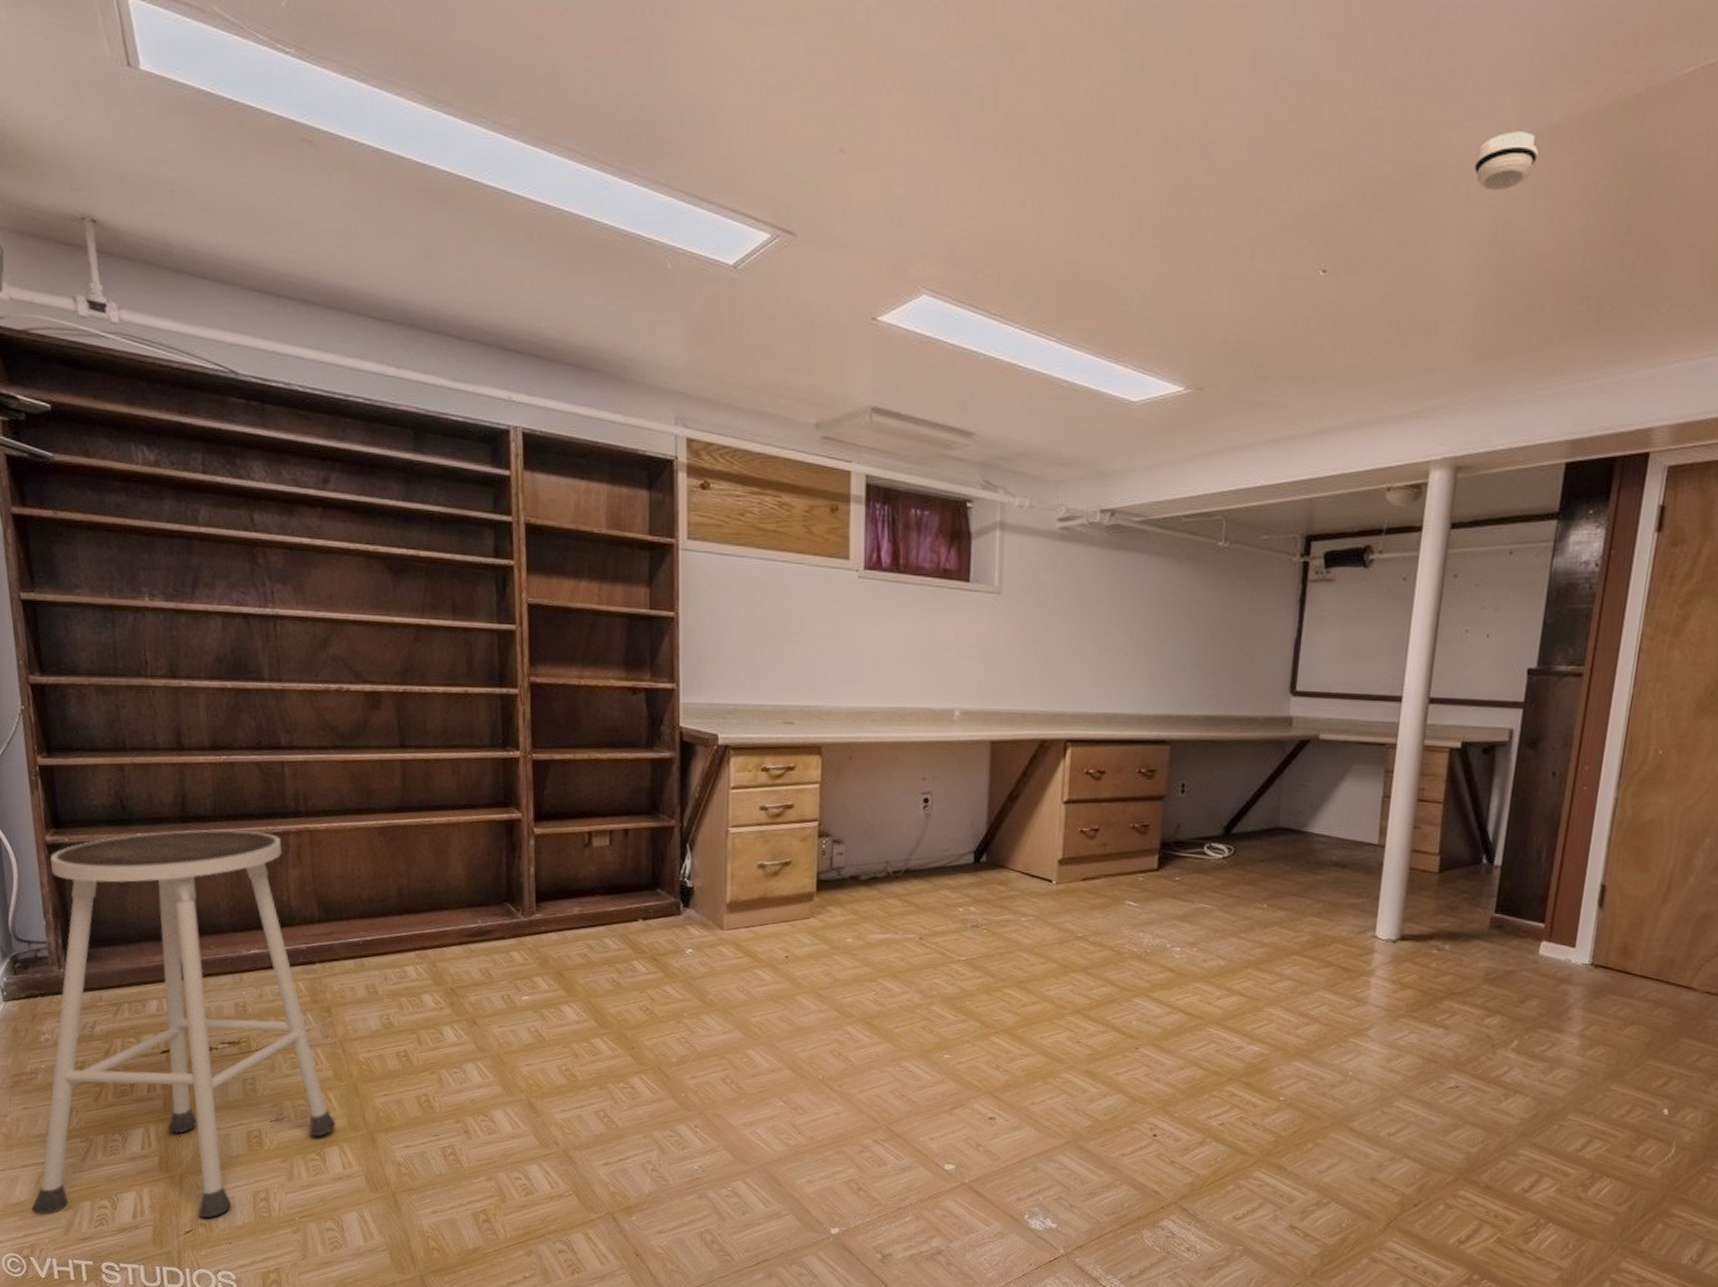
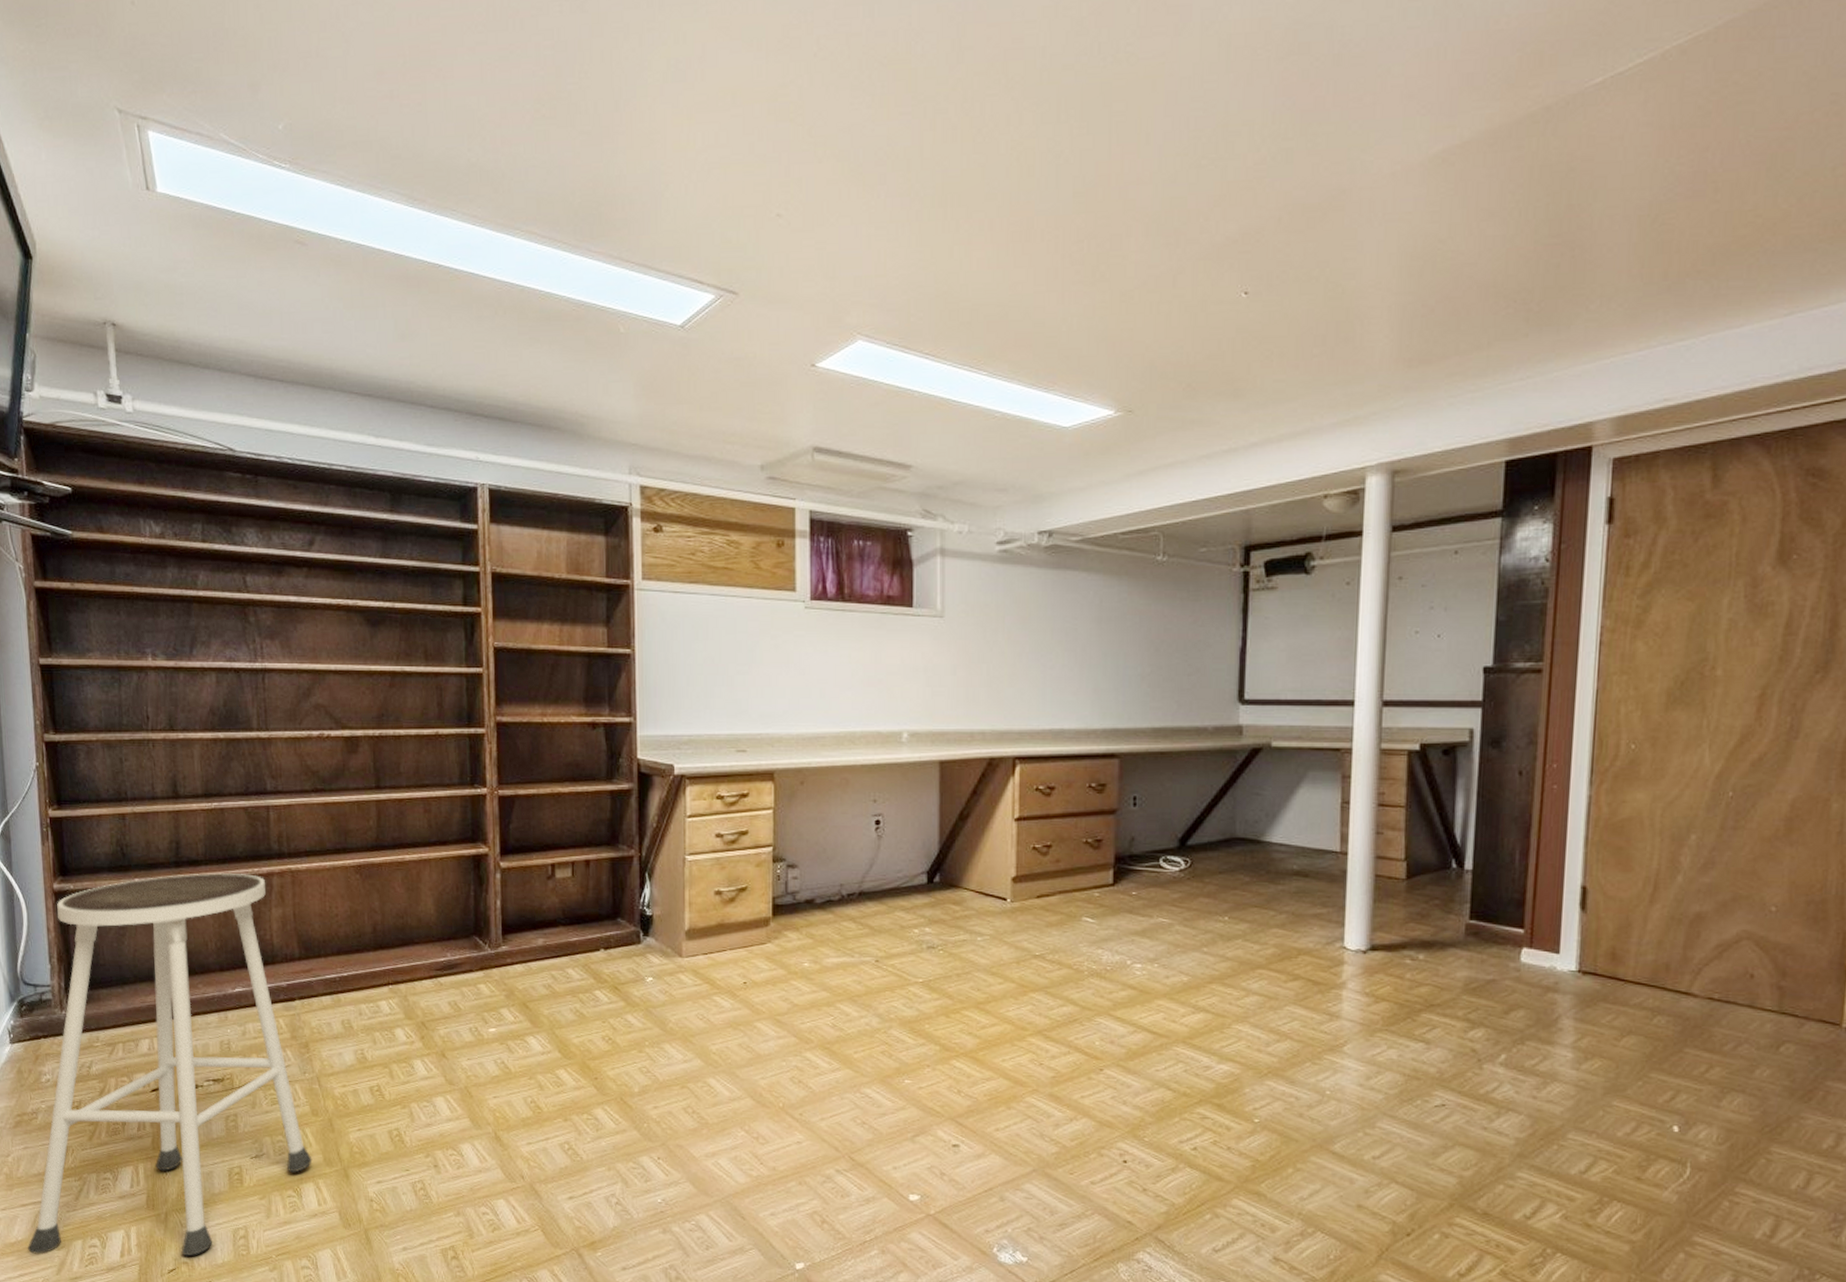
smoke detector: present [1473,131,1539,191] -> none [1388,149,1452,207]

